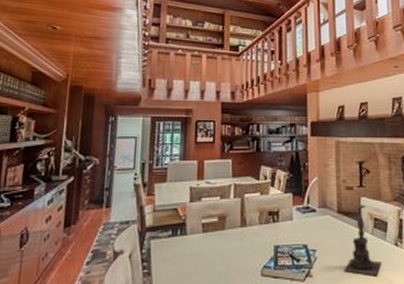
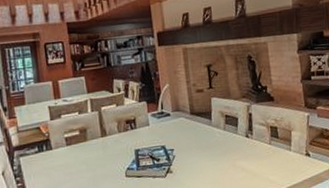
candle holder: present [344,199,381,276] -> none [200,100,235,166]

